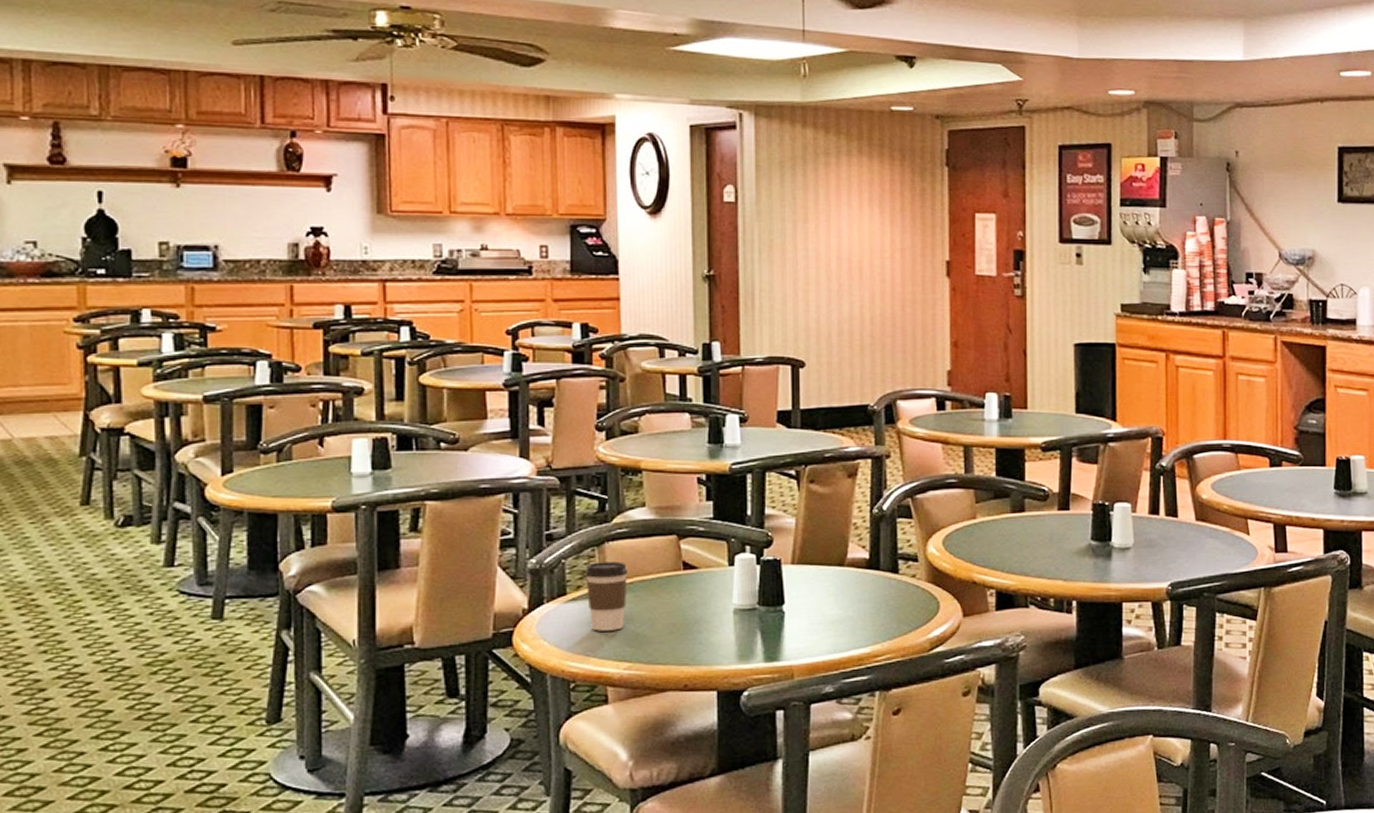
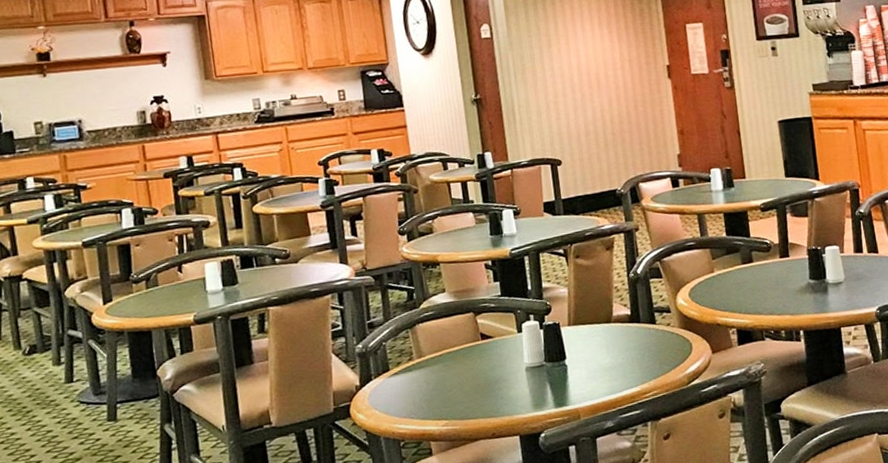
coffee cup: present [585,561,628,631] -> none [402,339,439,398]

